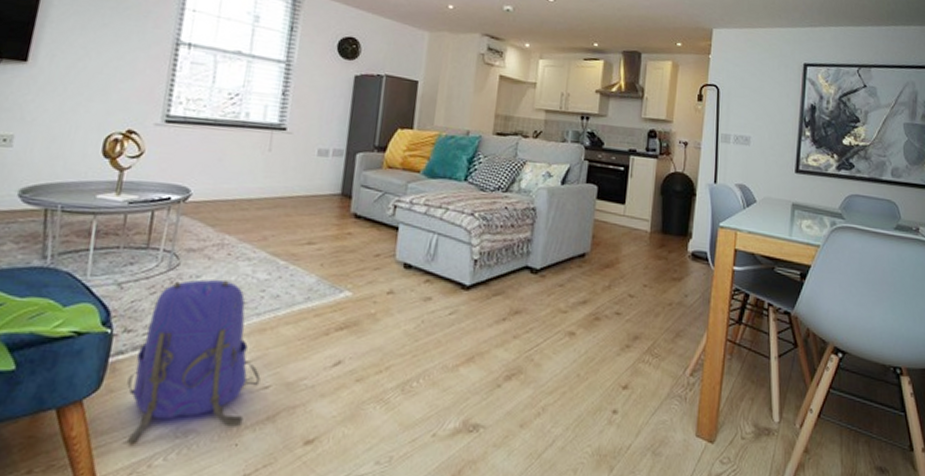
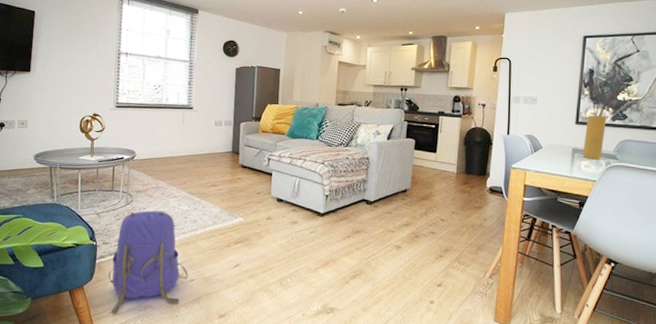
vase: none [803,116,855,219] -> present [582,78,629,160]

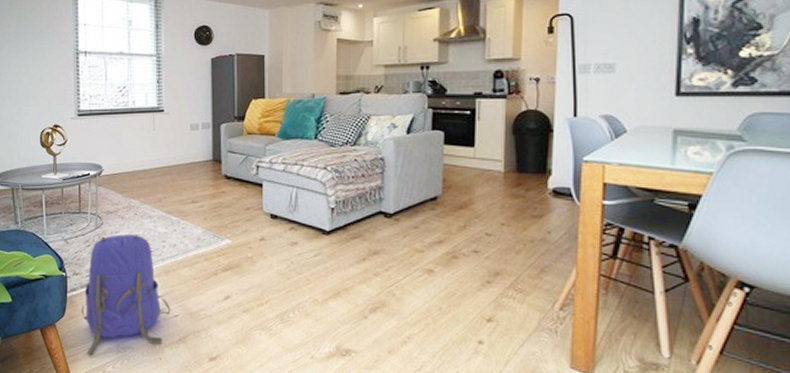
vase: present [582,78,629,160] -> none [688,28,756,144]

